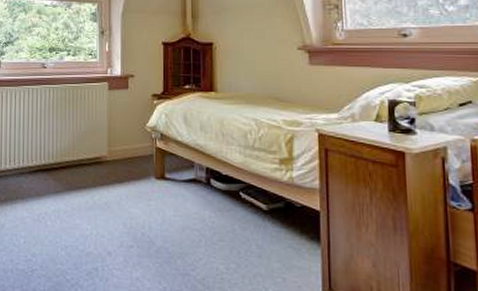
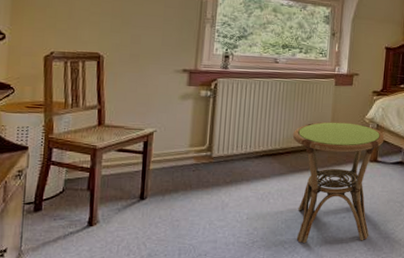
side table: none [66,131,171,277] -> present [292,121,385,243]

